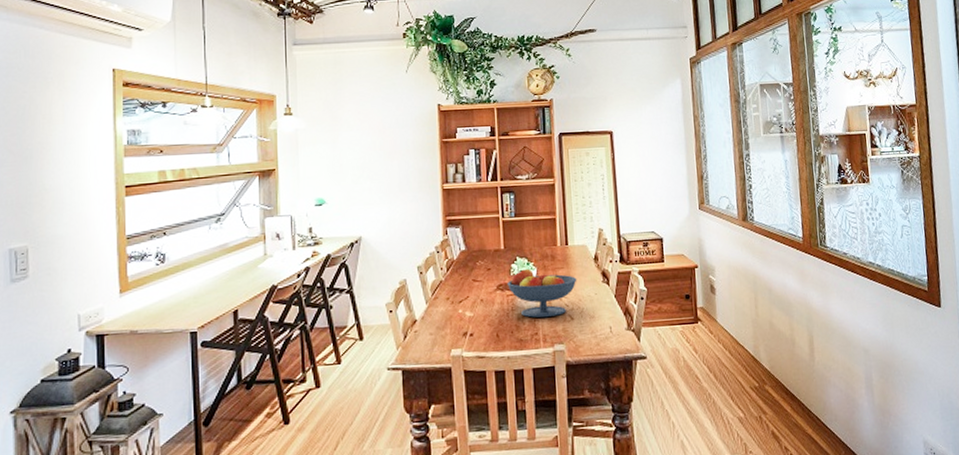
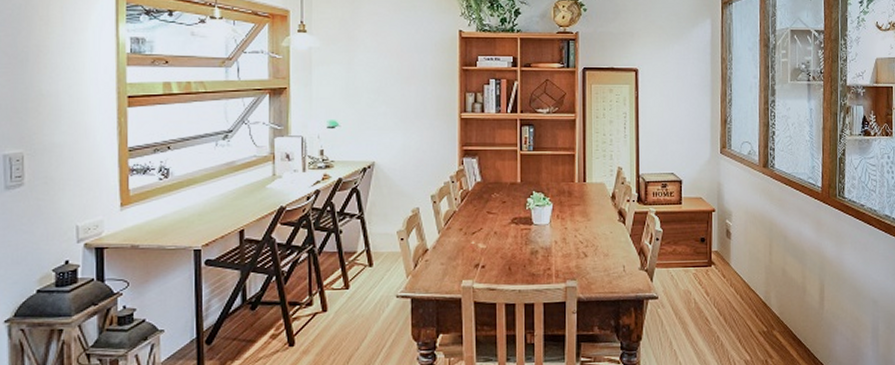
fruit bowl: present [507,268,577,318] -> none [522,203,593,253]

